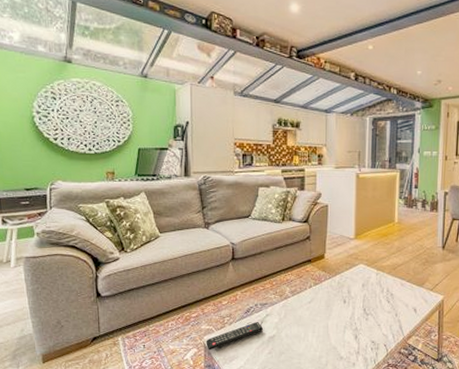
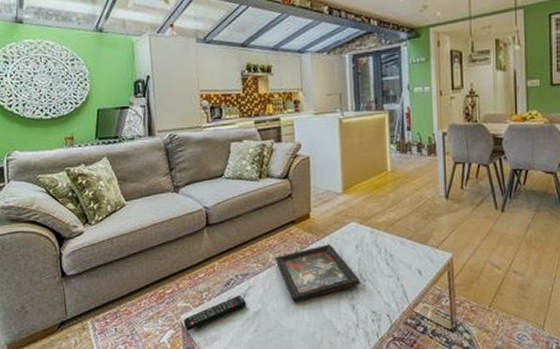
decorative tray: none [292,282,363,330] -> present [276,244,360,302]

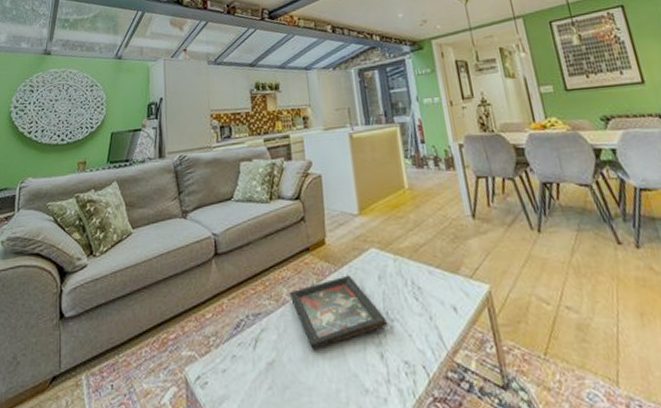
remote control: present [183,295,247,331] -> none [187,340,260,389]

